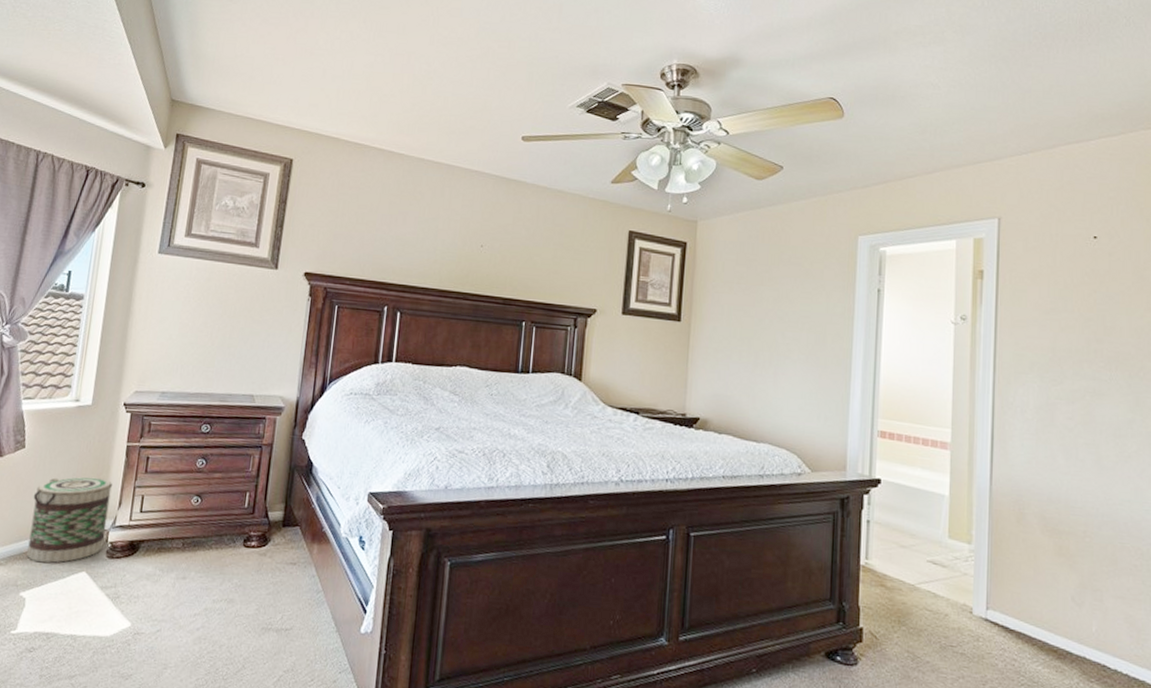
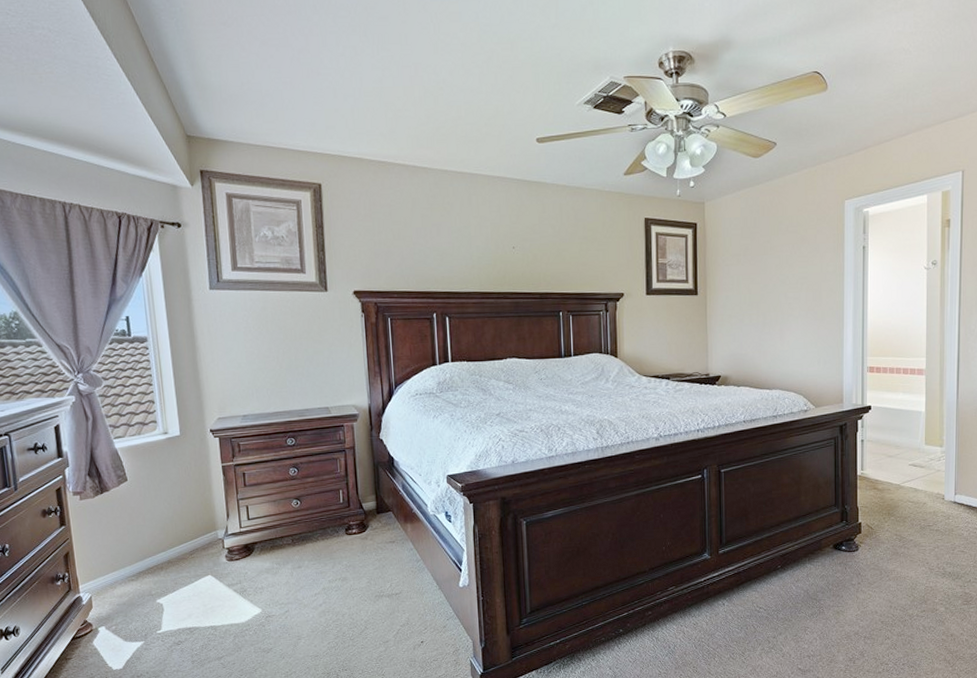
basket: present [27,477,113,564] -> none [146,496,222,574]

